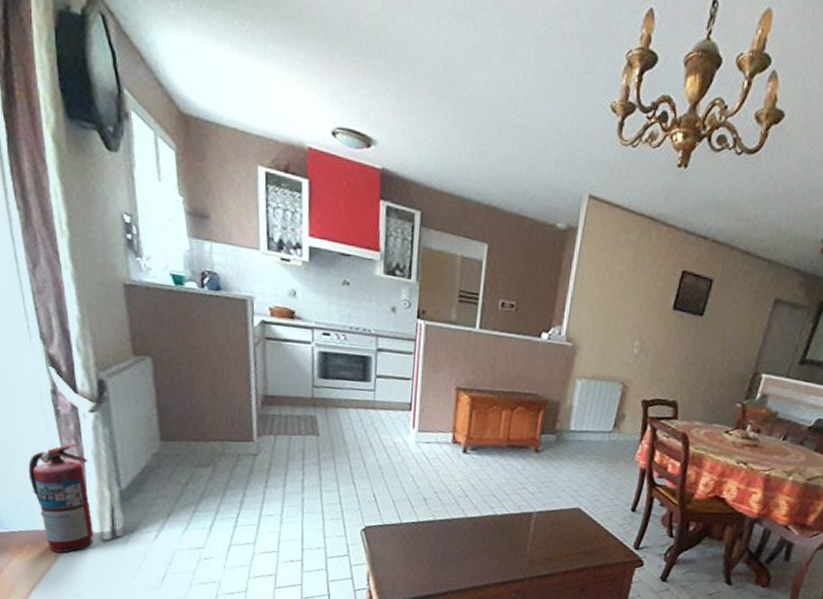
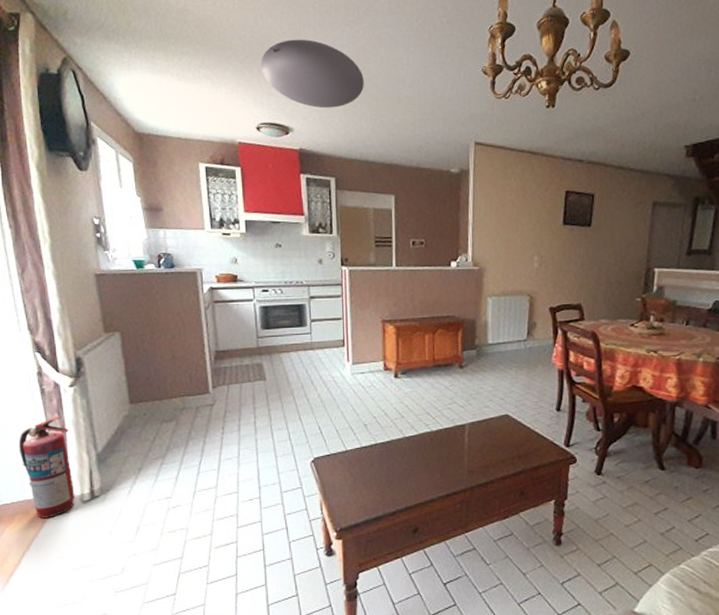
ceiling light: none [343,22,469,124] -> present [260,39,364,109]

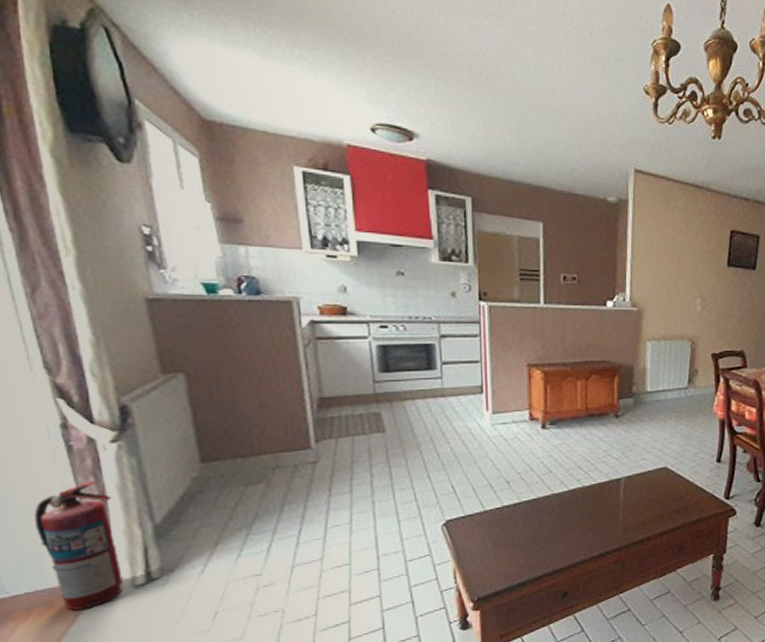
ceiling light: present [260,39,364,109] -> none [375,25,507,115]

